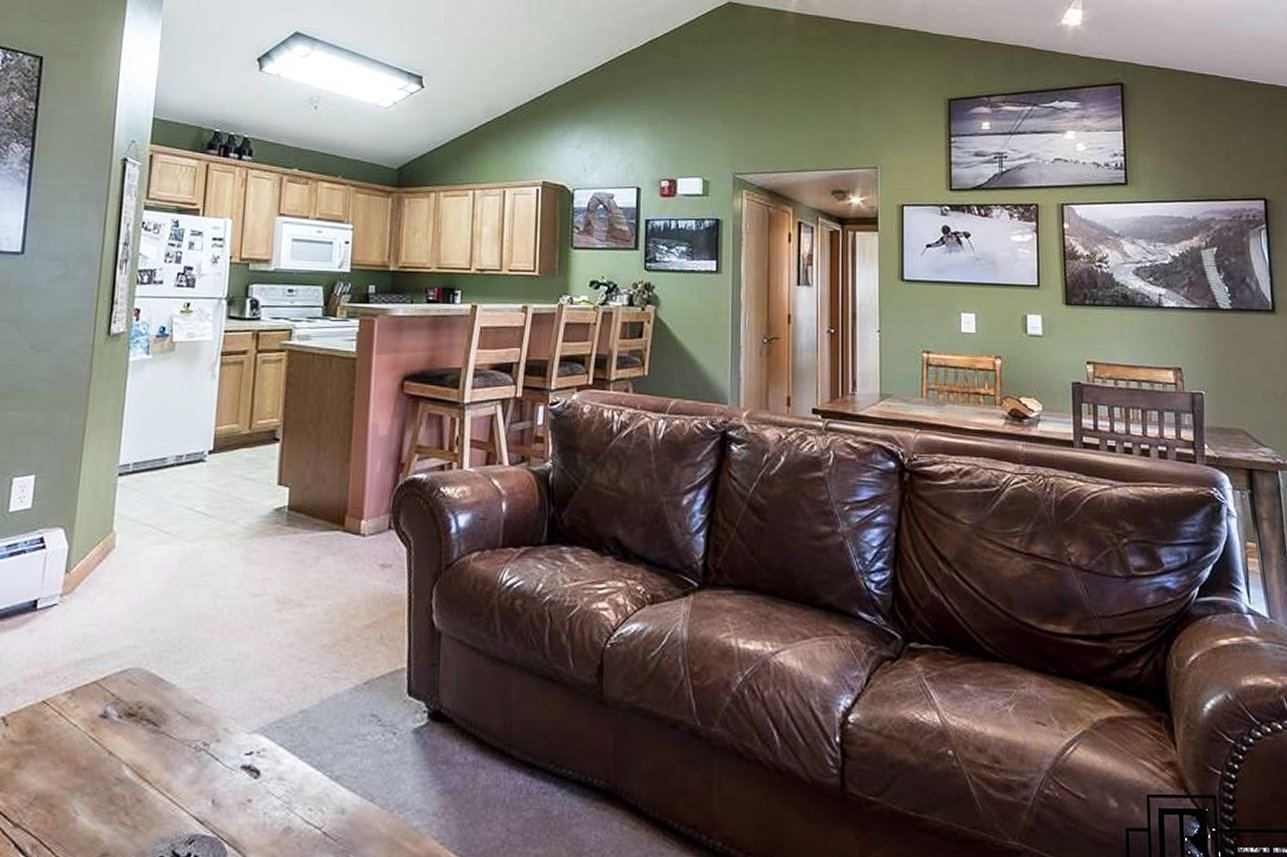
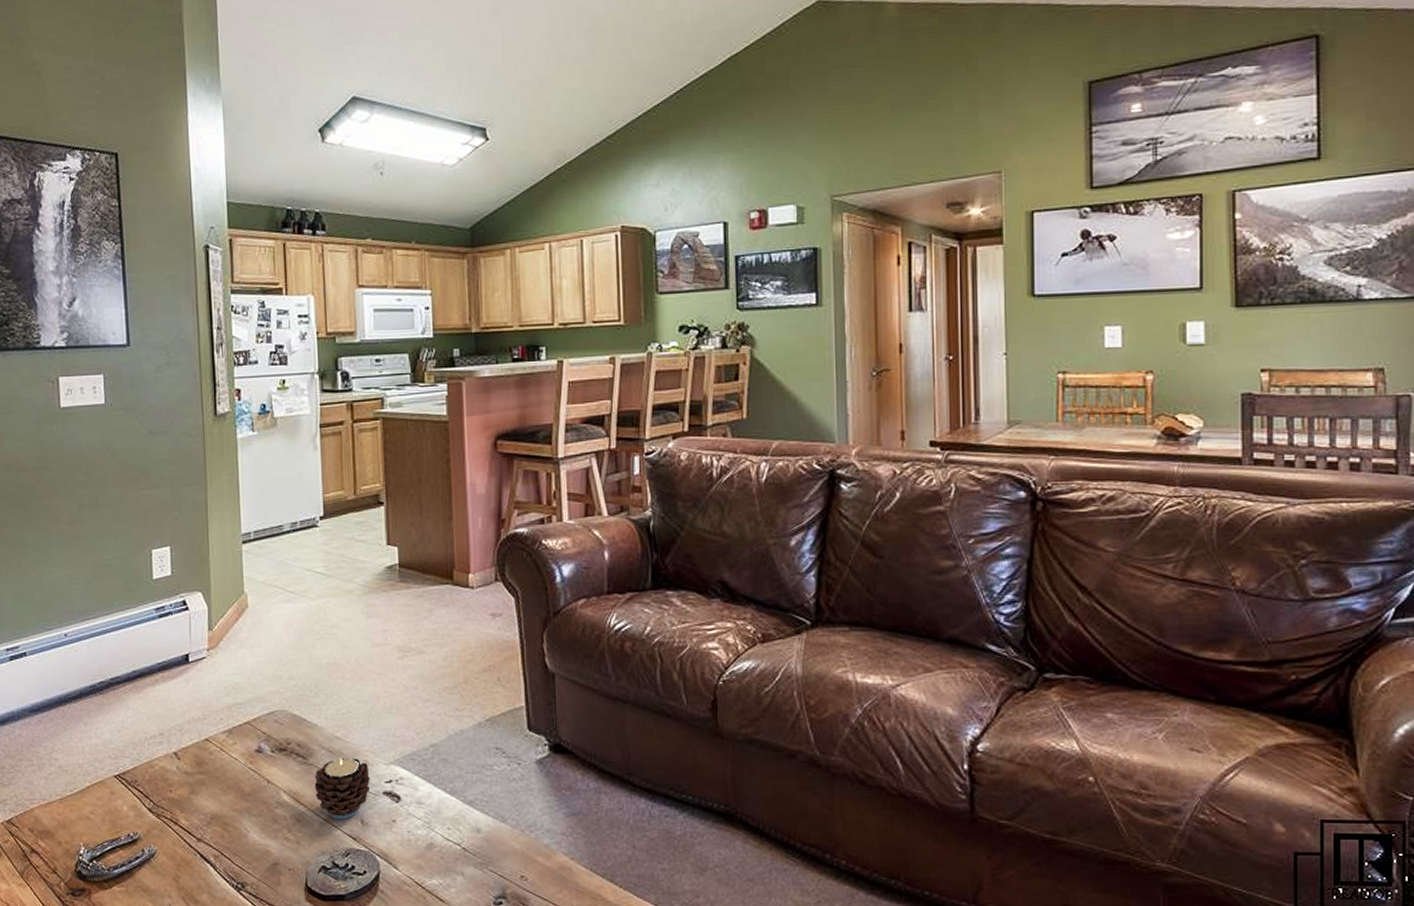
candle: none [163,725,229,799] -> present [314,758,371,820]

